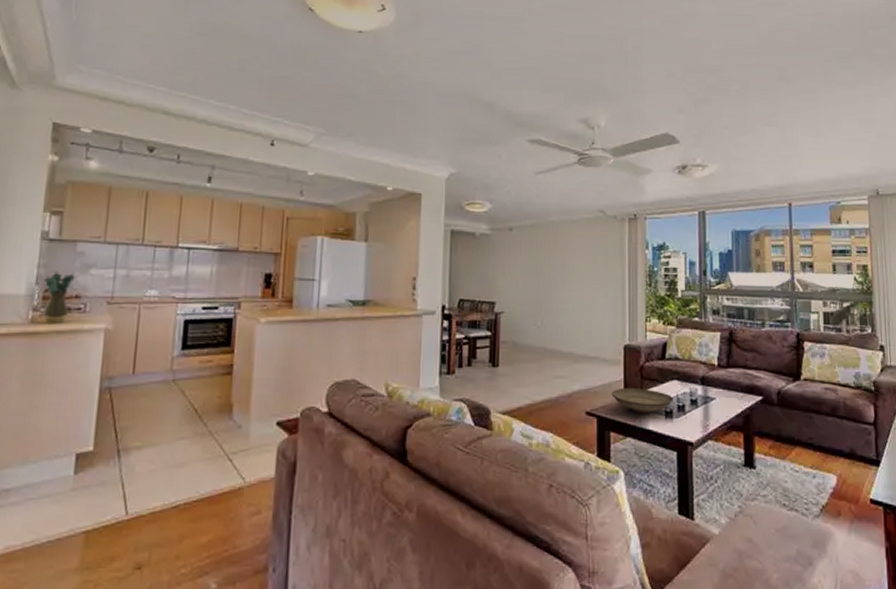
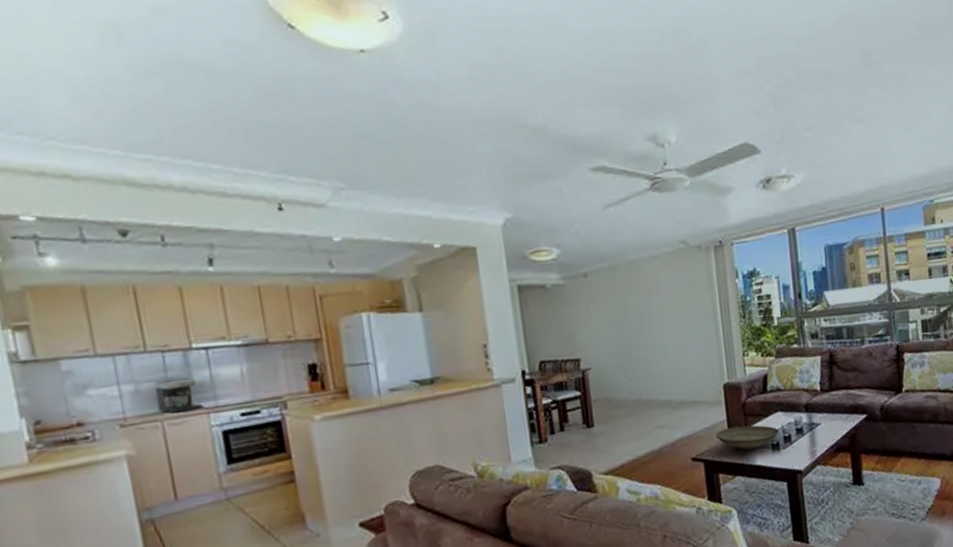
vase: present [42,270,75,324] -> none [29,397,75,462]
coffee maker: none [139,269,175,299] -> present [153,377,203,413]

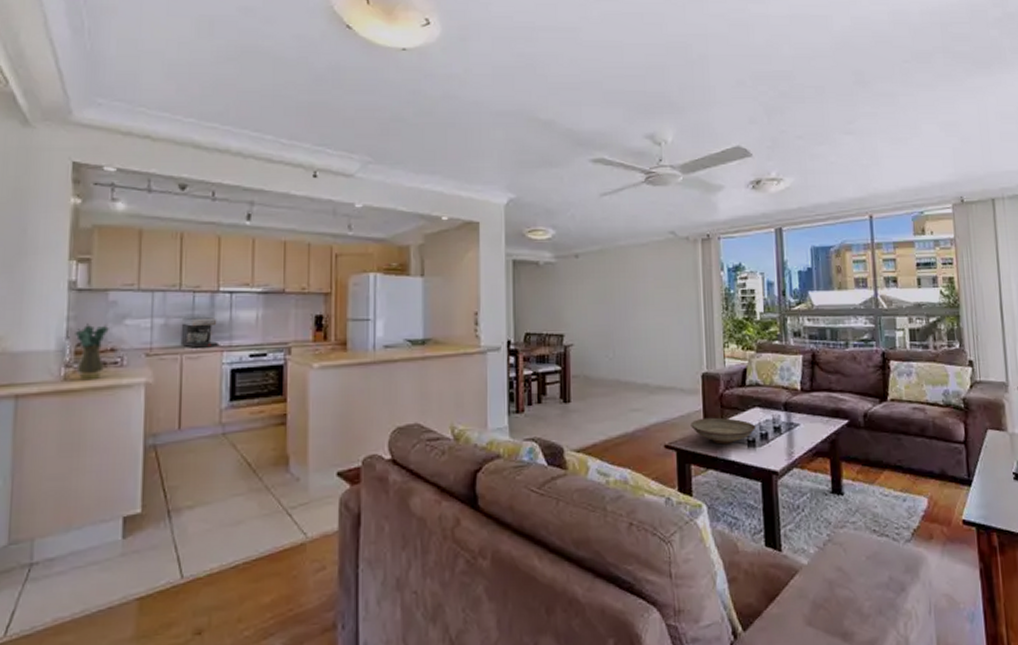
vase: none [29,397,75,462] -> present [75,322,109,381]

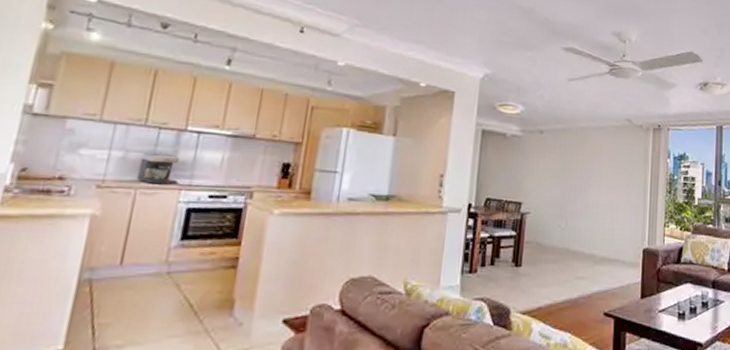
vase: present [75,322,109,381] -> none [15,148,61,208]
decorative bowl: present [690,417,756,445] -> none [629,289,687,316]

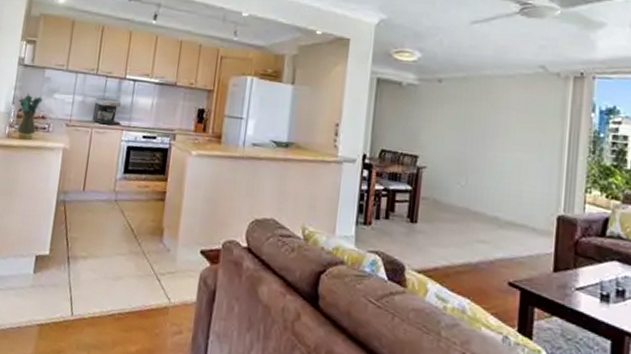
vase: none [15,148,61,208] -> present [16,92,43,141]

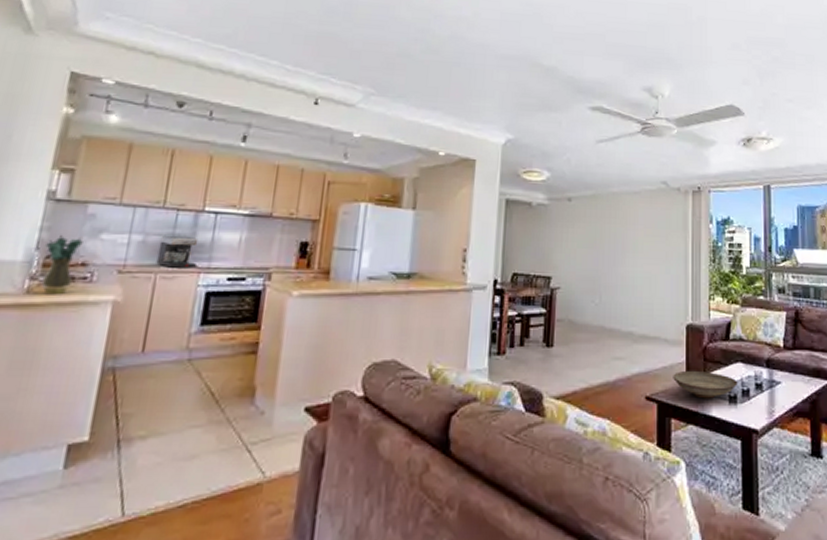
decorative bowl: none [539,262,613,295] -> present [673,370,738,399]

